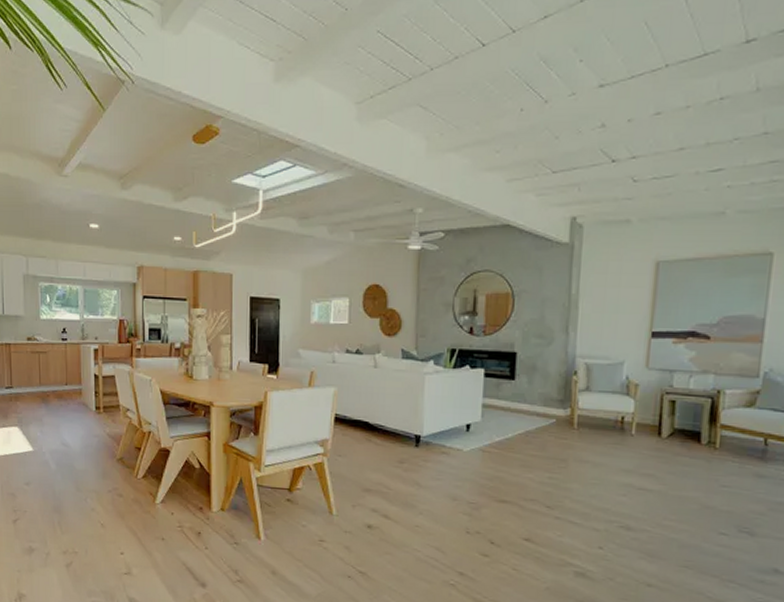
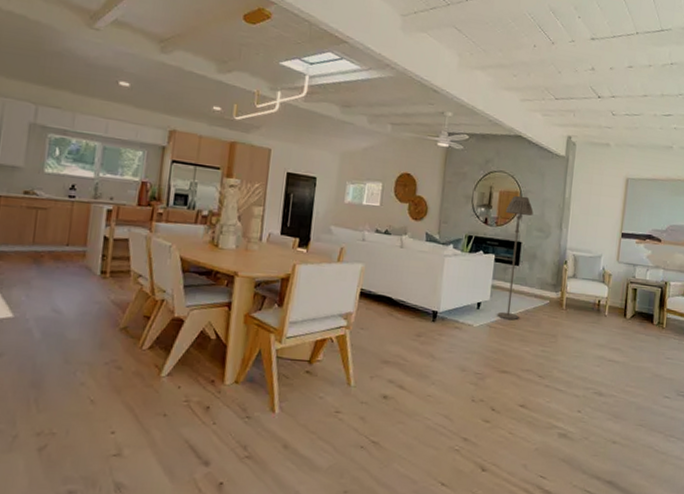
floor lamp: none [491,297,530,443] -> present [497,195,534,320]

